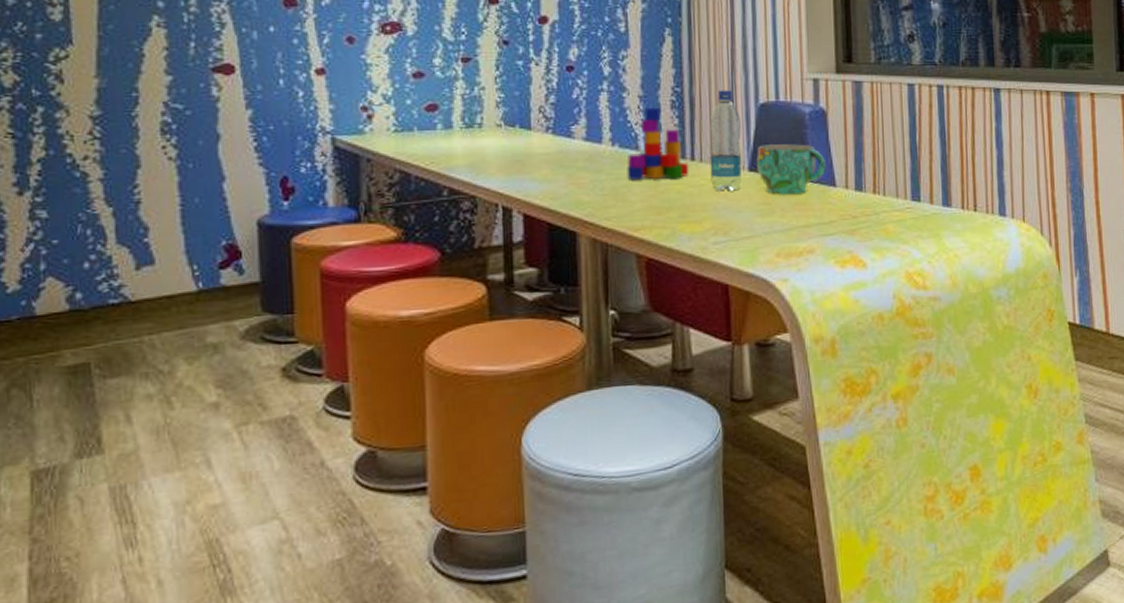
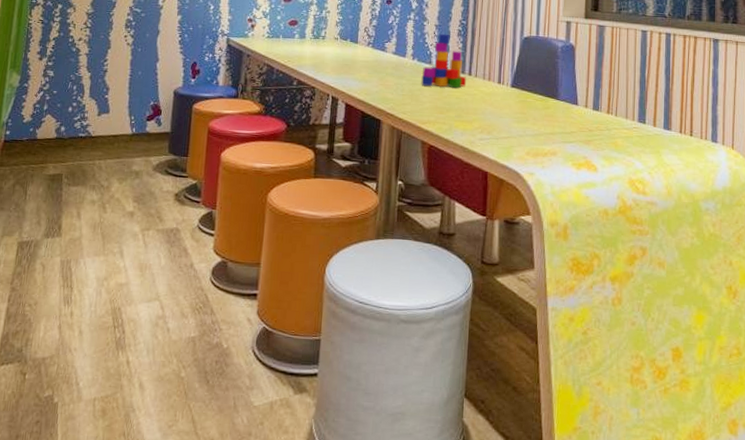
bottle: present [709,90,742,193] -> none [482,25,508,102]
cup: present [757,144,826,195] -> none [518,68,571,109]

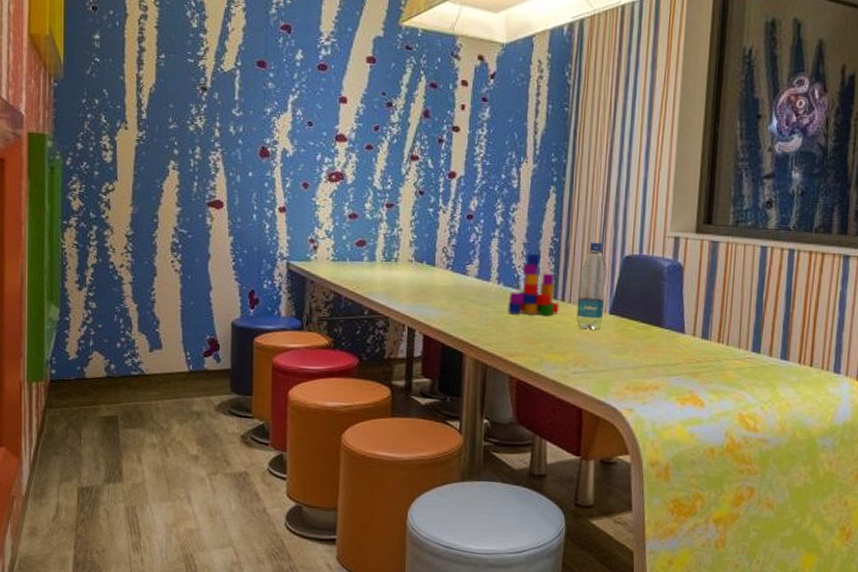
bottle: none [482,25,508,102] -> present [576,242,607,331]

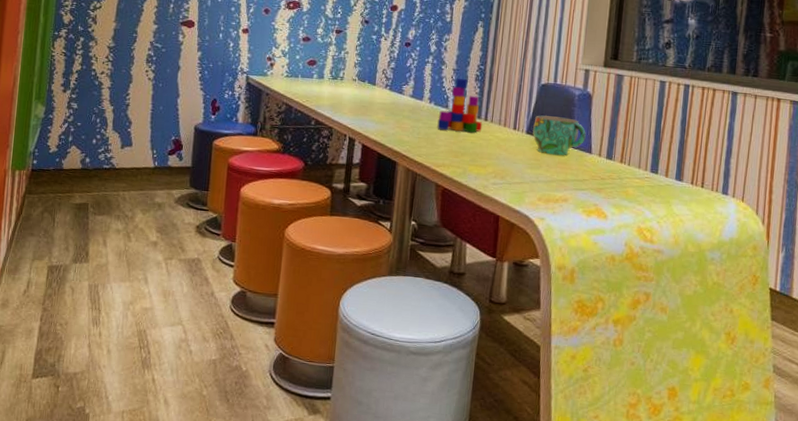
bottle: present [576,242,607,331] -> none [497,70,526,148]
cup: none [617,292,678,338] -> present [533,115,586,156]

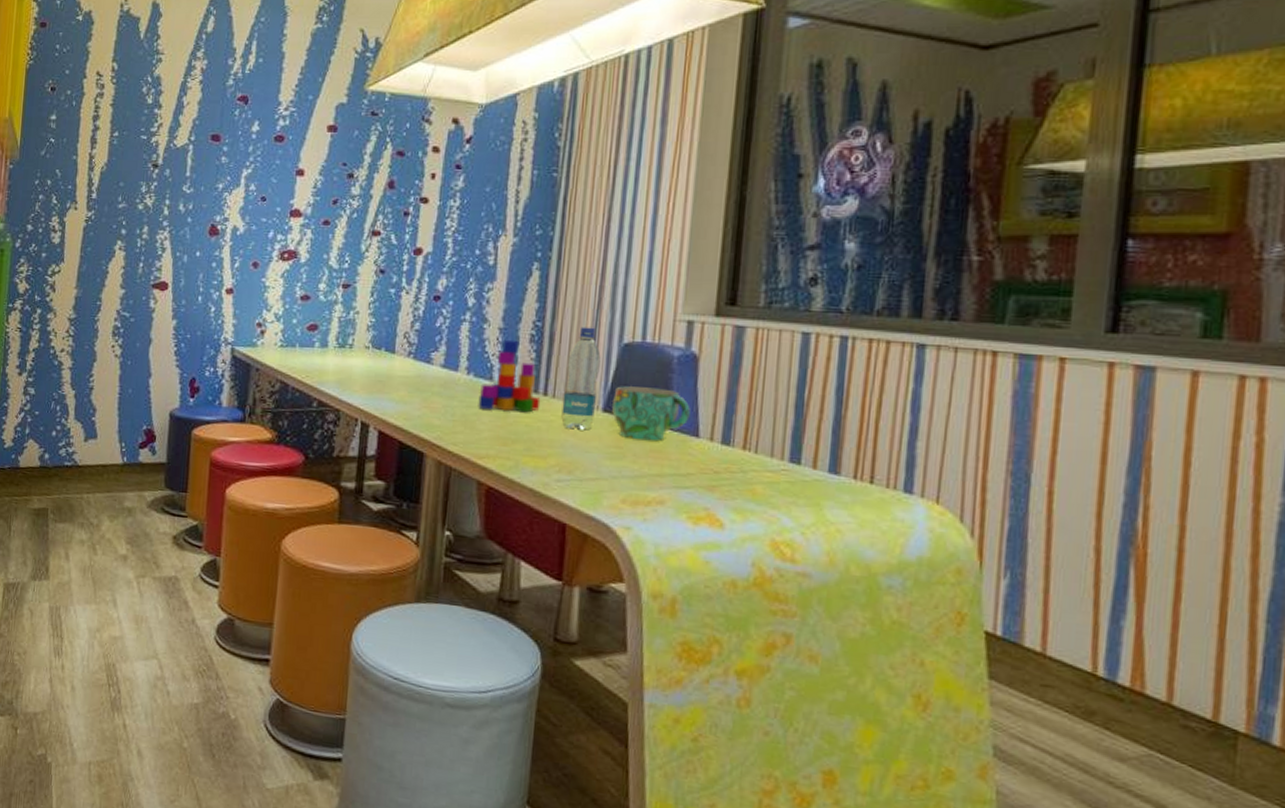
bottle: none [497,70,526,148] -> present [561,327,601,432]

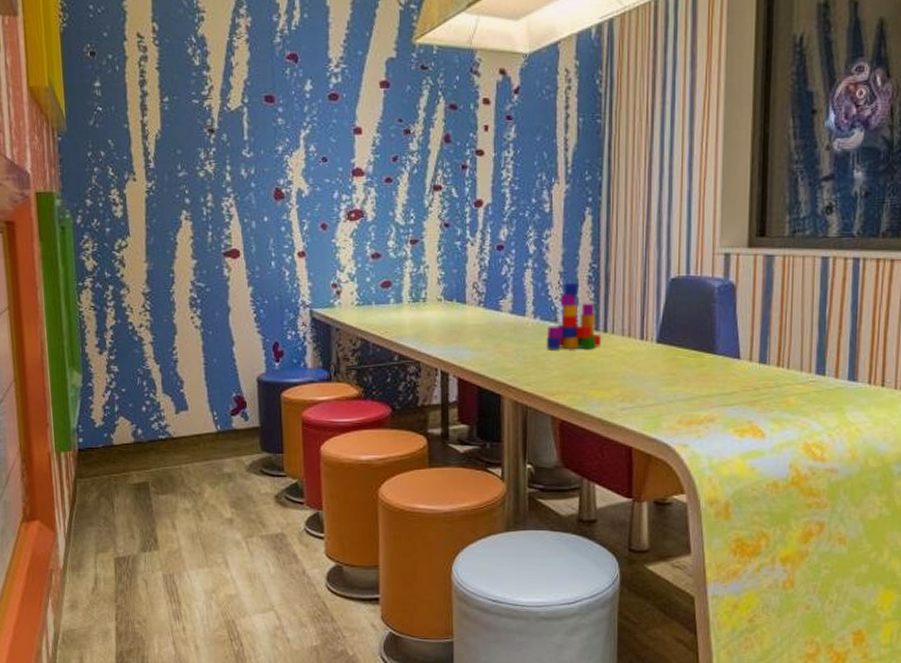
bottle: present [561,327,601,432] -> none [621,265,652,363]
cup: present [612,386,691,441] -> none [665,317,732,366]

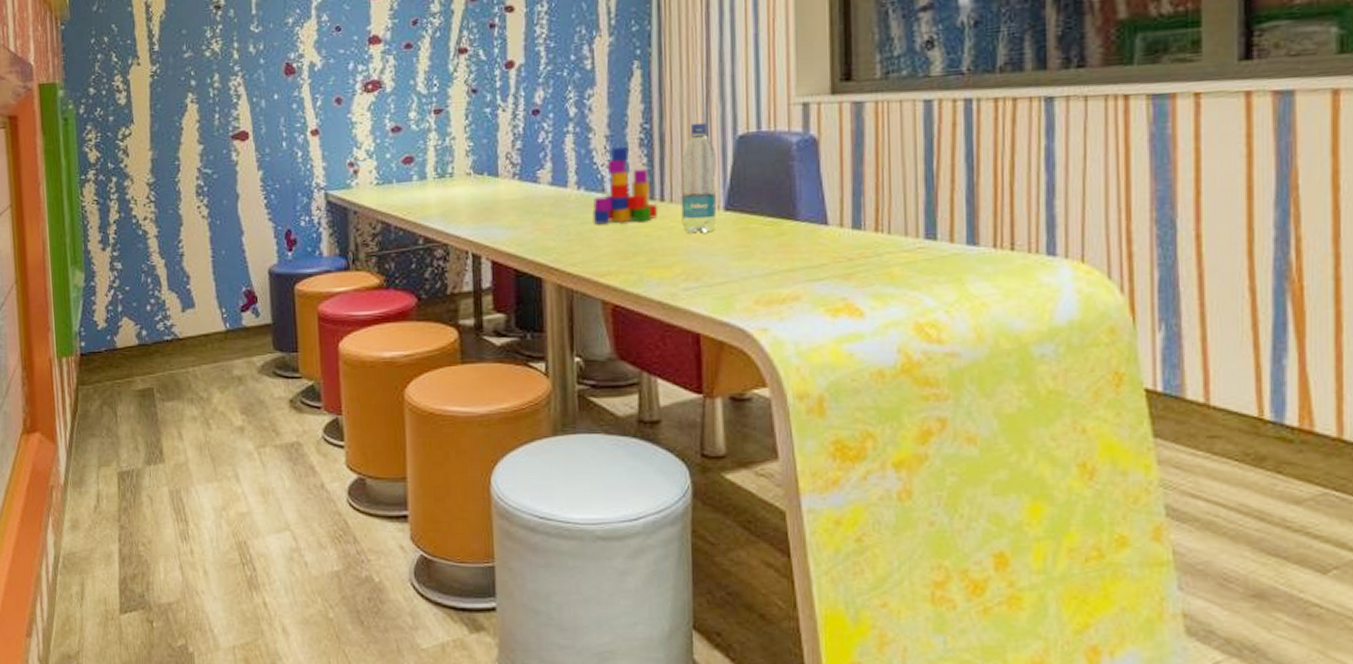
bottle: none [621,265,652,363] -> present [681,122,716,235]

